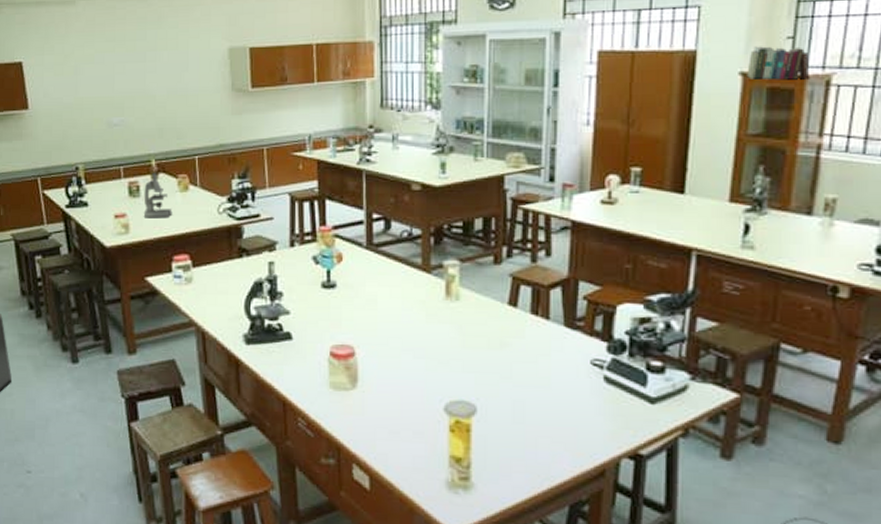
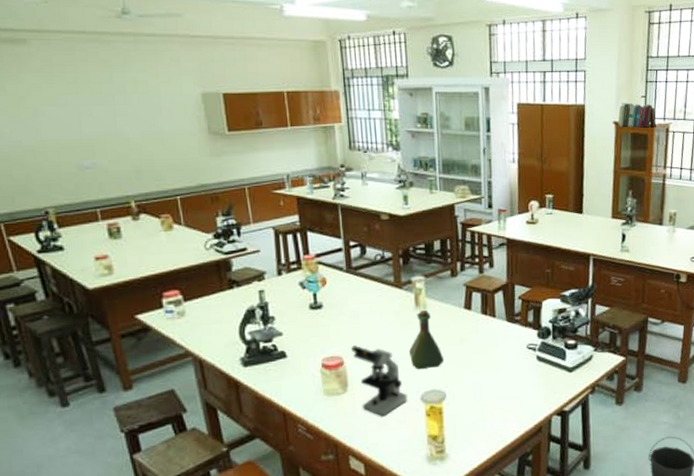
microscope: present [143,172,173,219] -> none [125,213,158,259]
microscope: none [364,334,428,424] -> present [350,345,408,417]
flask: none [433,301,478,373] -> present [408,309,444,369]

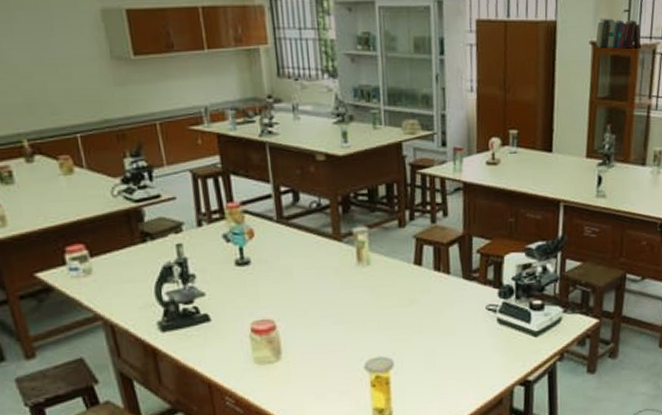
microscope: present [350,345,408,417] -> none [283,306,350,388]
flask: present [408,309,444,369] -> none [350,265,391,334]

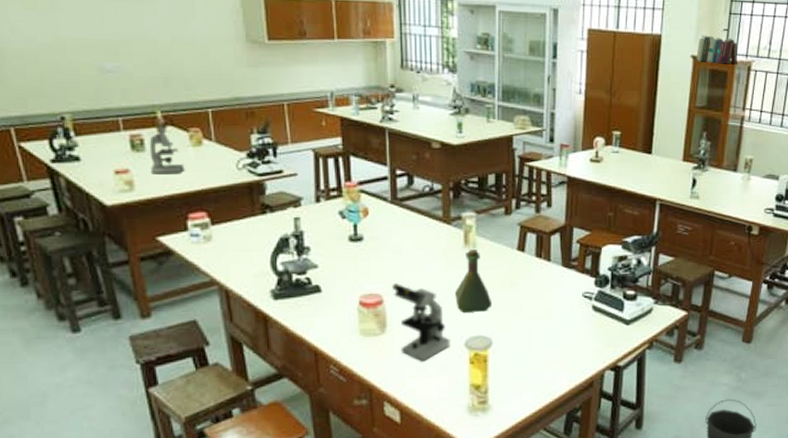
microscope: none [18,154,58,208] -> present [149,124,185,175]
microscope: none [283,306,350,388] -> present [391,282,451,362]
flask: none [350,265,391,334] -> present [454,248,493,312]

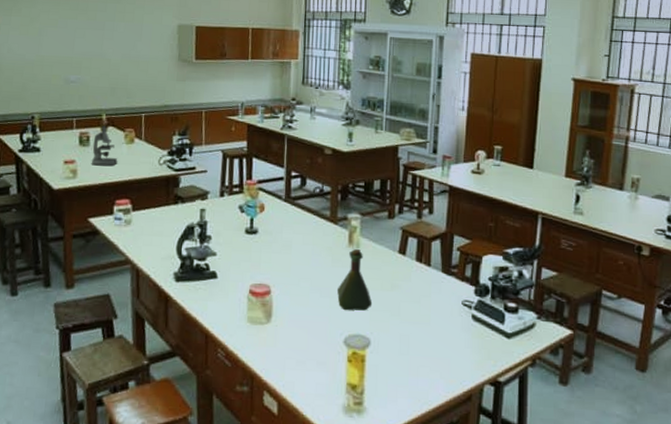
microscope: present [391,282,451,362] -> none [279,275,331,355]
books: present [696,35,737,65] -> none [577,60,619,88]

